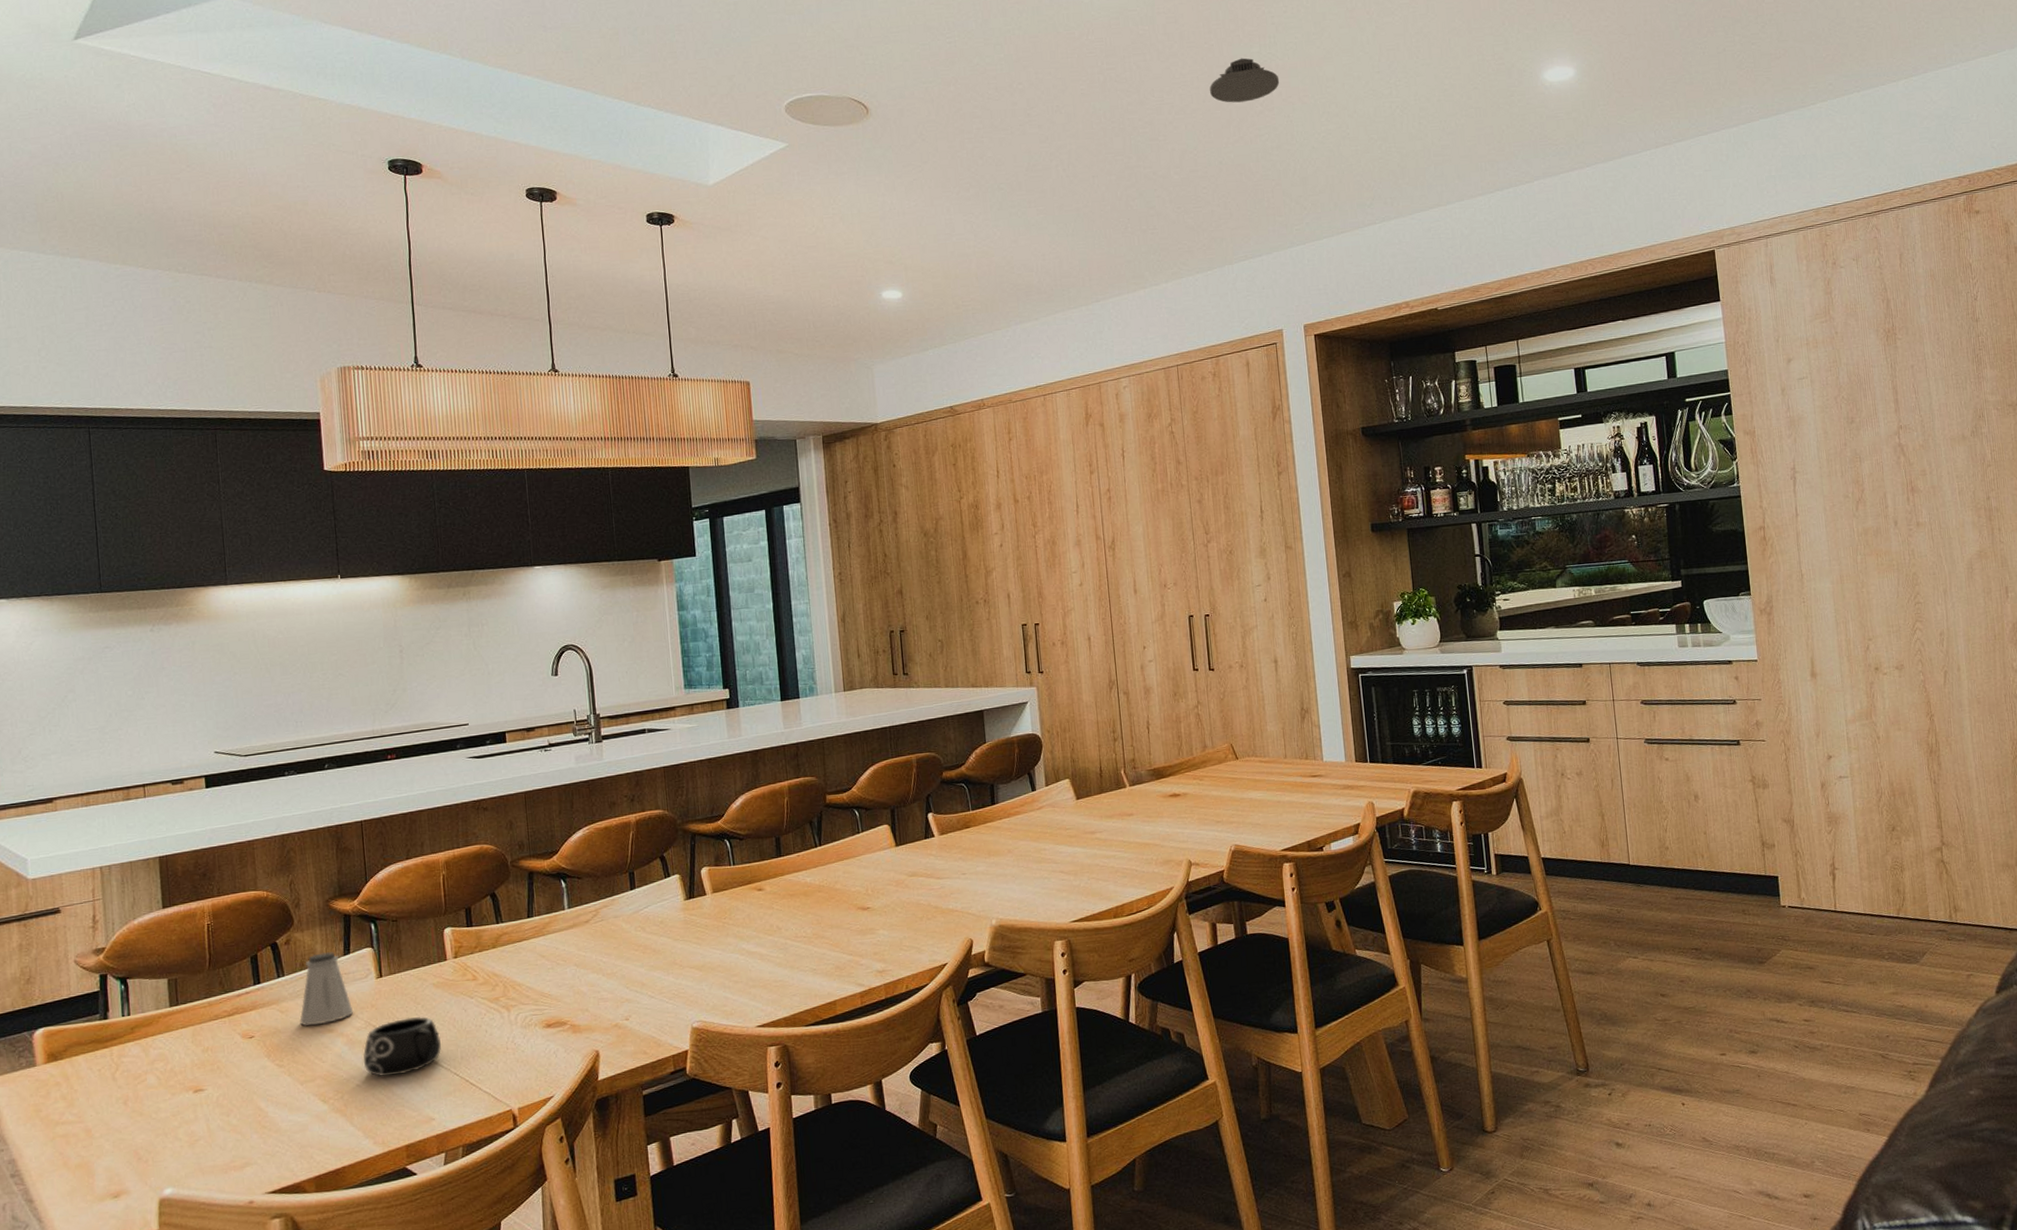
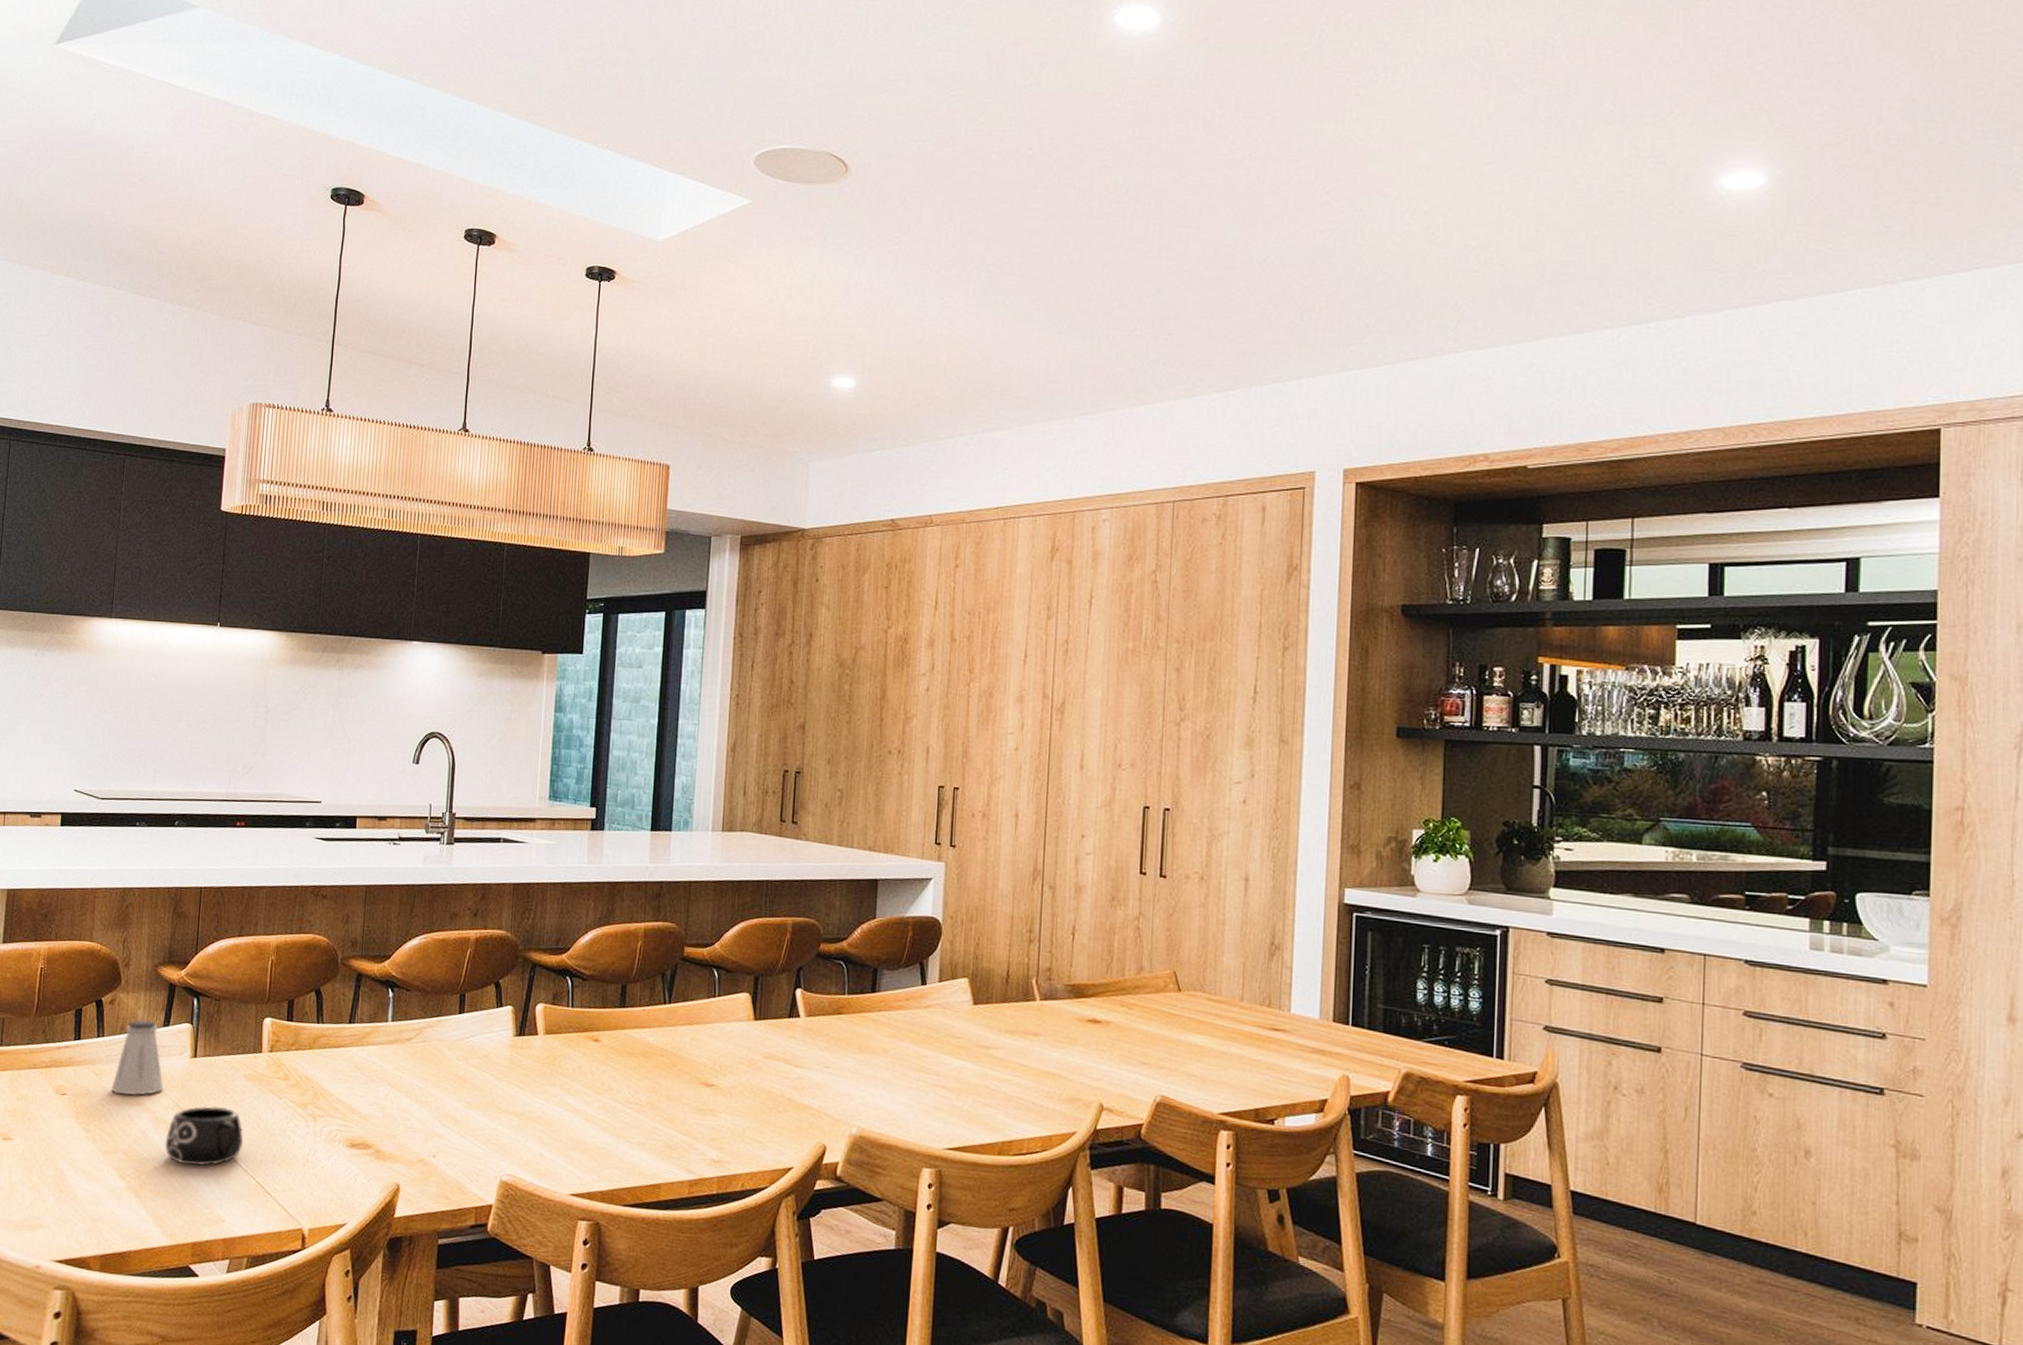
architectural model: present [1210,58,1280,103] -> none [1264,135,1356,189]

